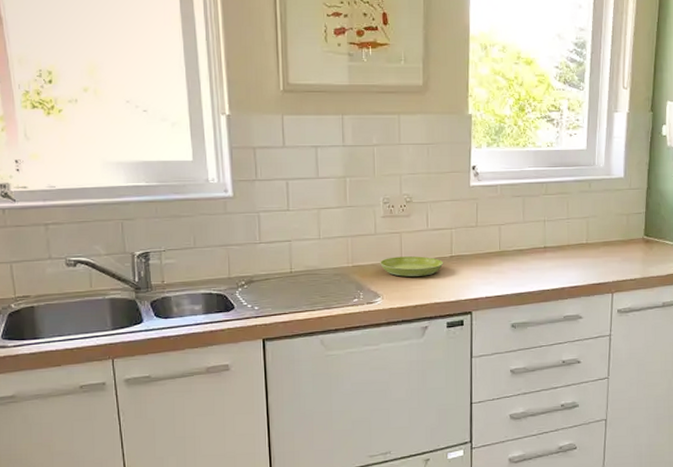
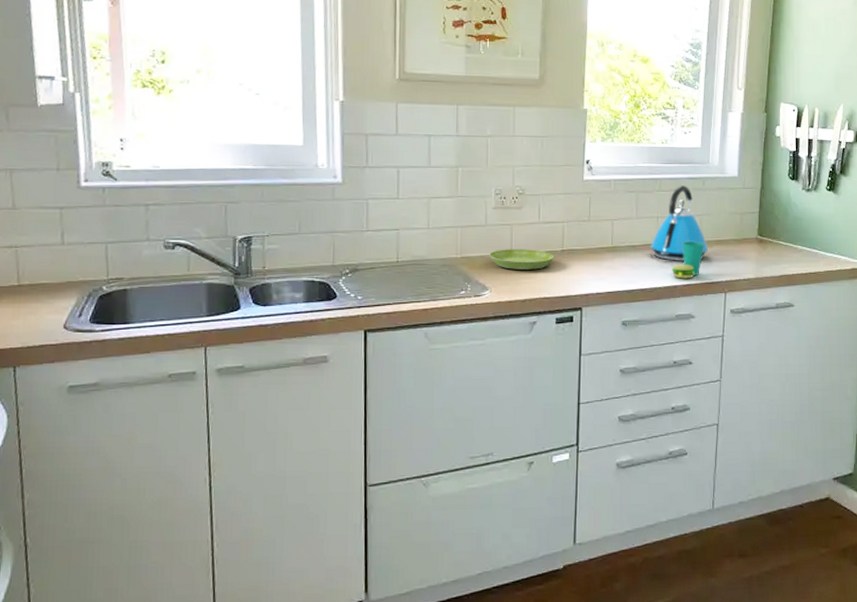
kettle: none [538,188,595,264] -> present [651,185,708,261]
cup: none [559,244,591,281] -> present [672,241,704,279]

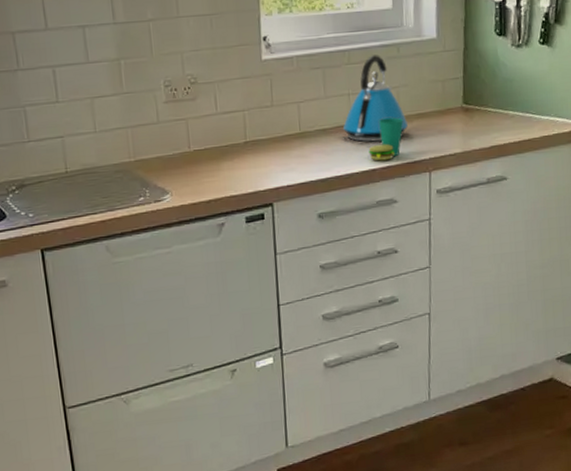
saucer: present [489,249,555,270] -> none [165,144,238,169]

